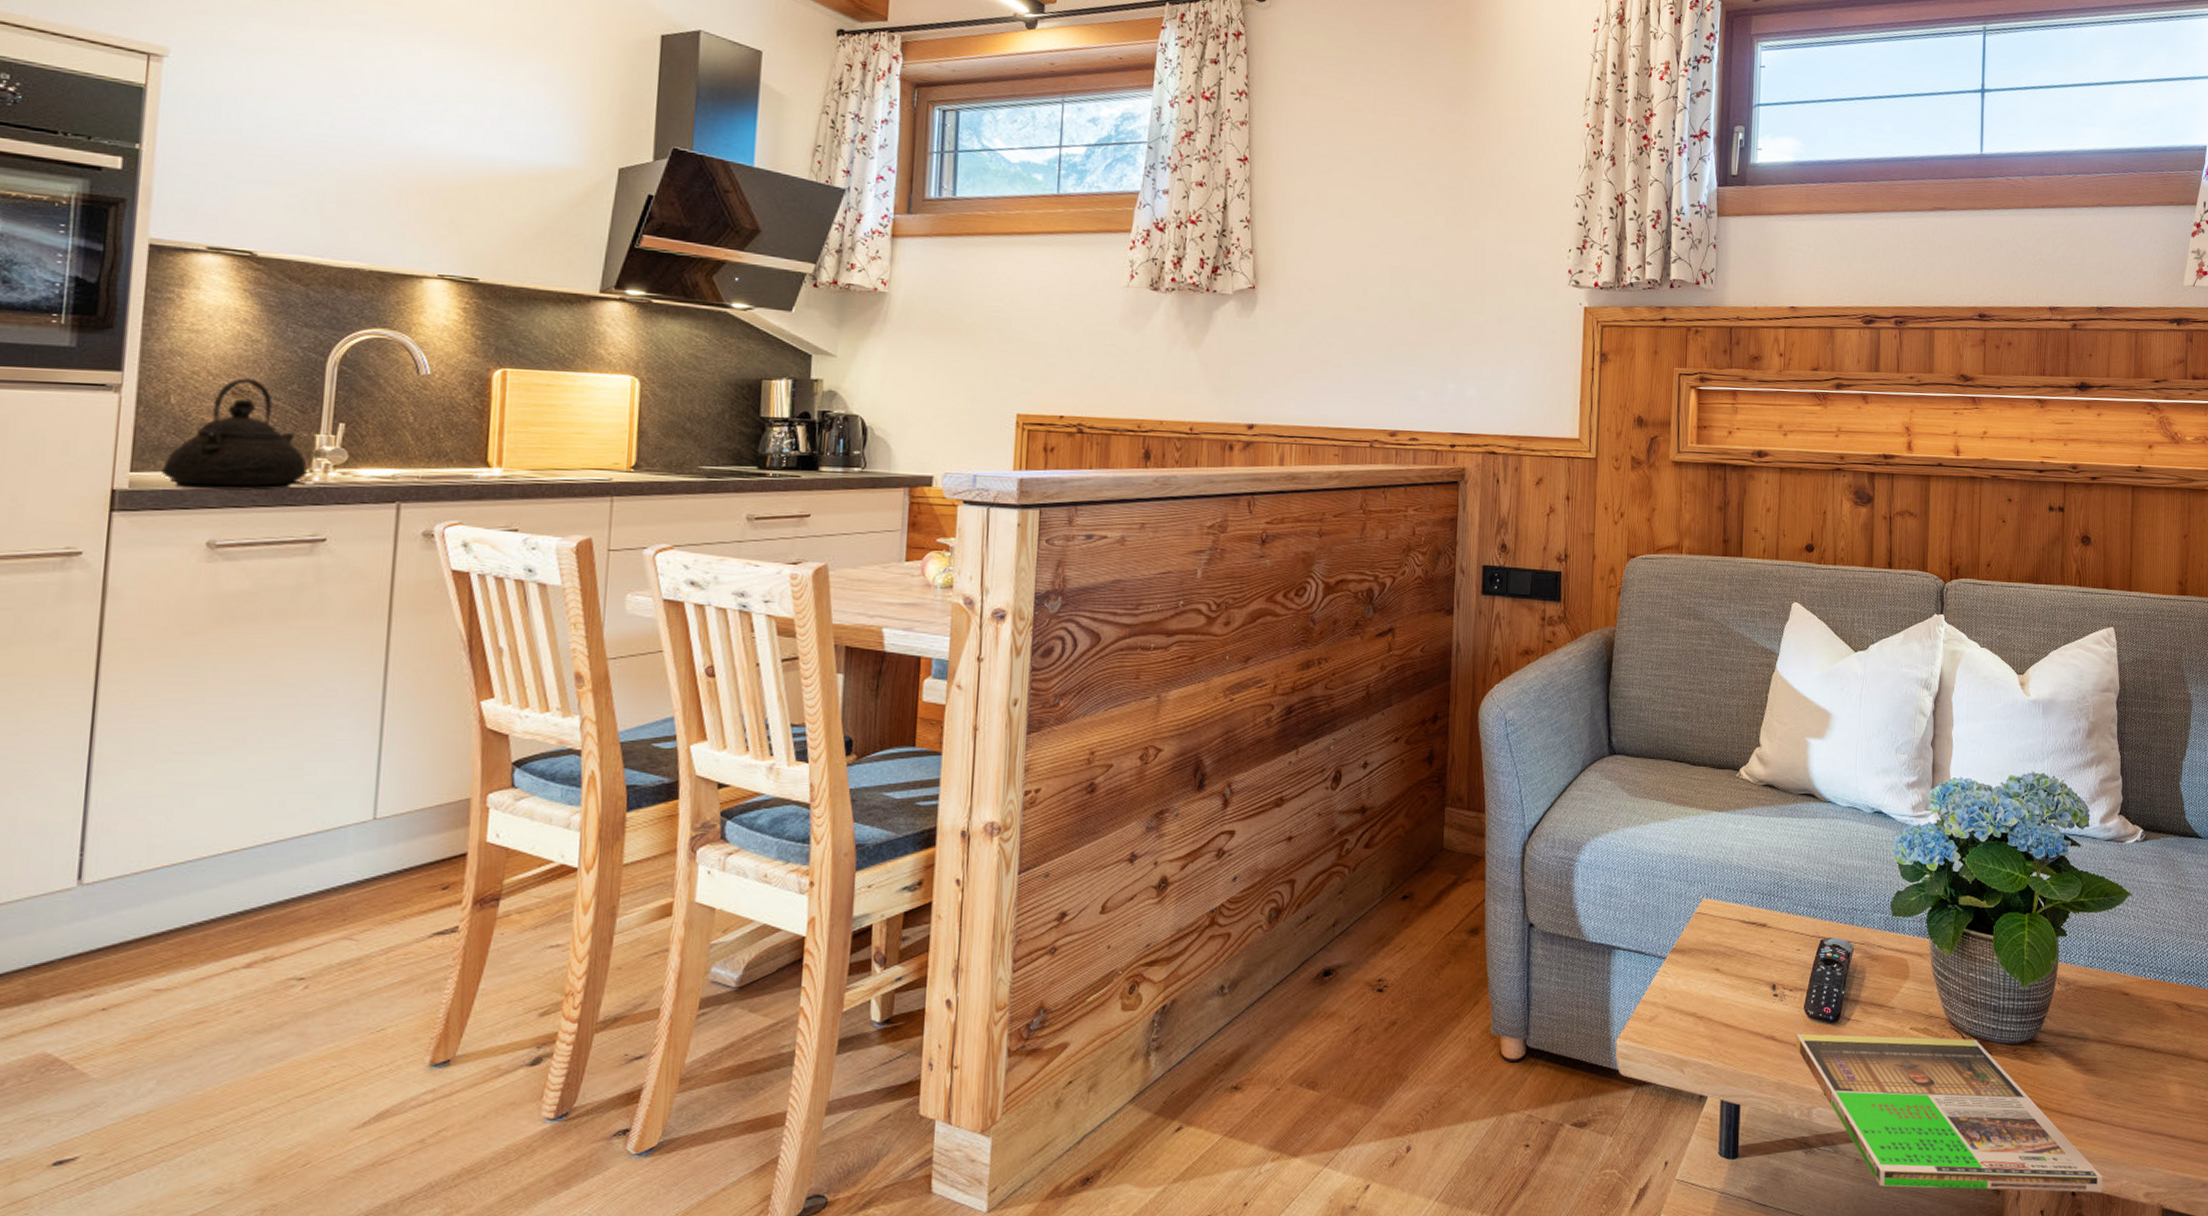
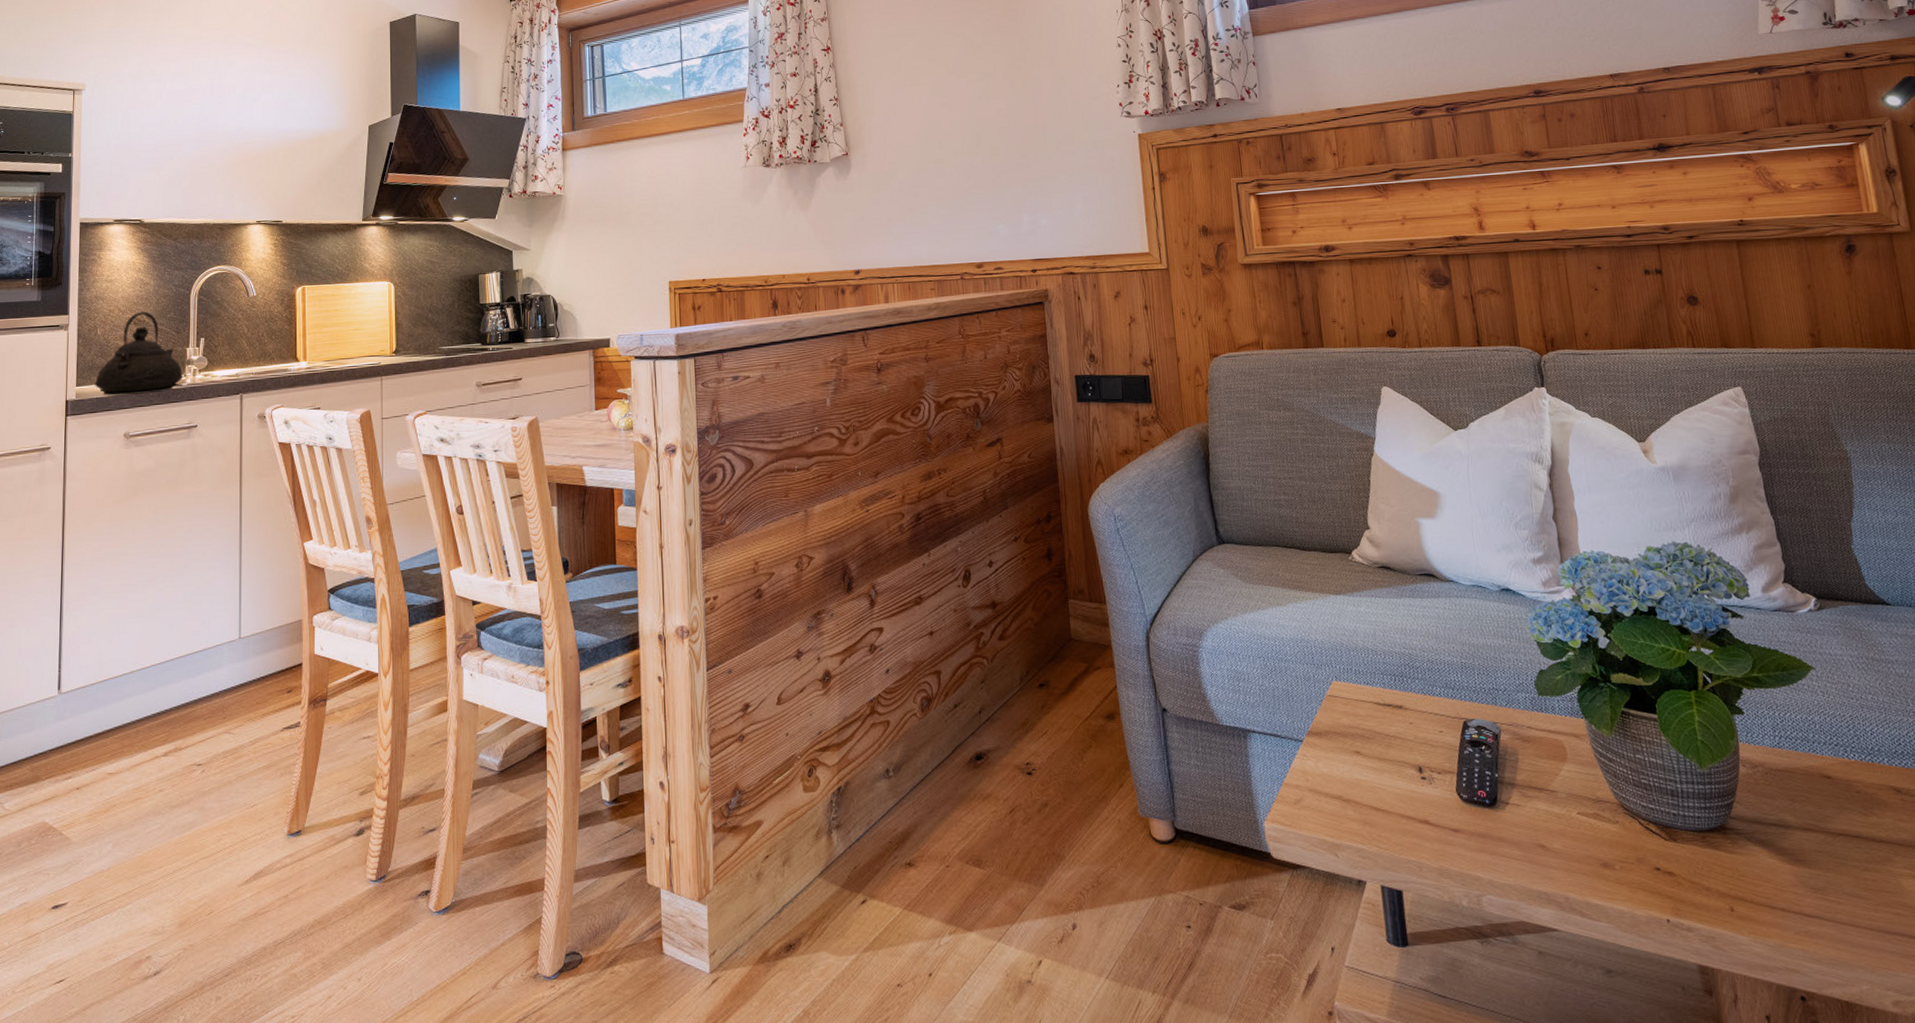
magazine: present [1795,1033,2102,1193] -> none [1451,817,1839,1000]

